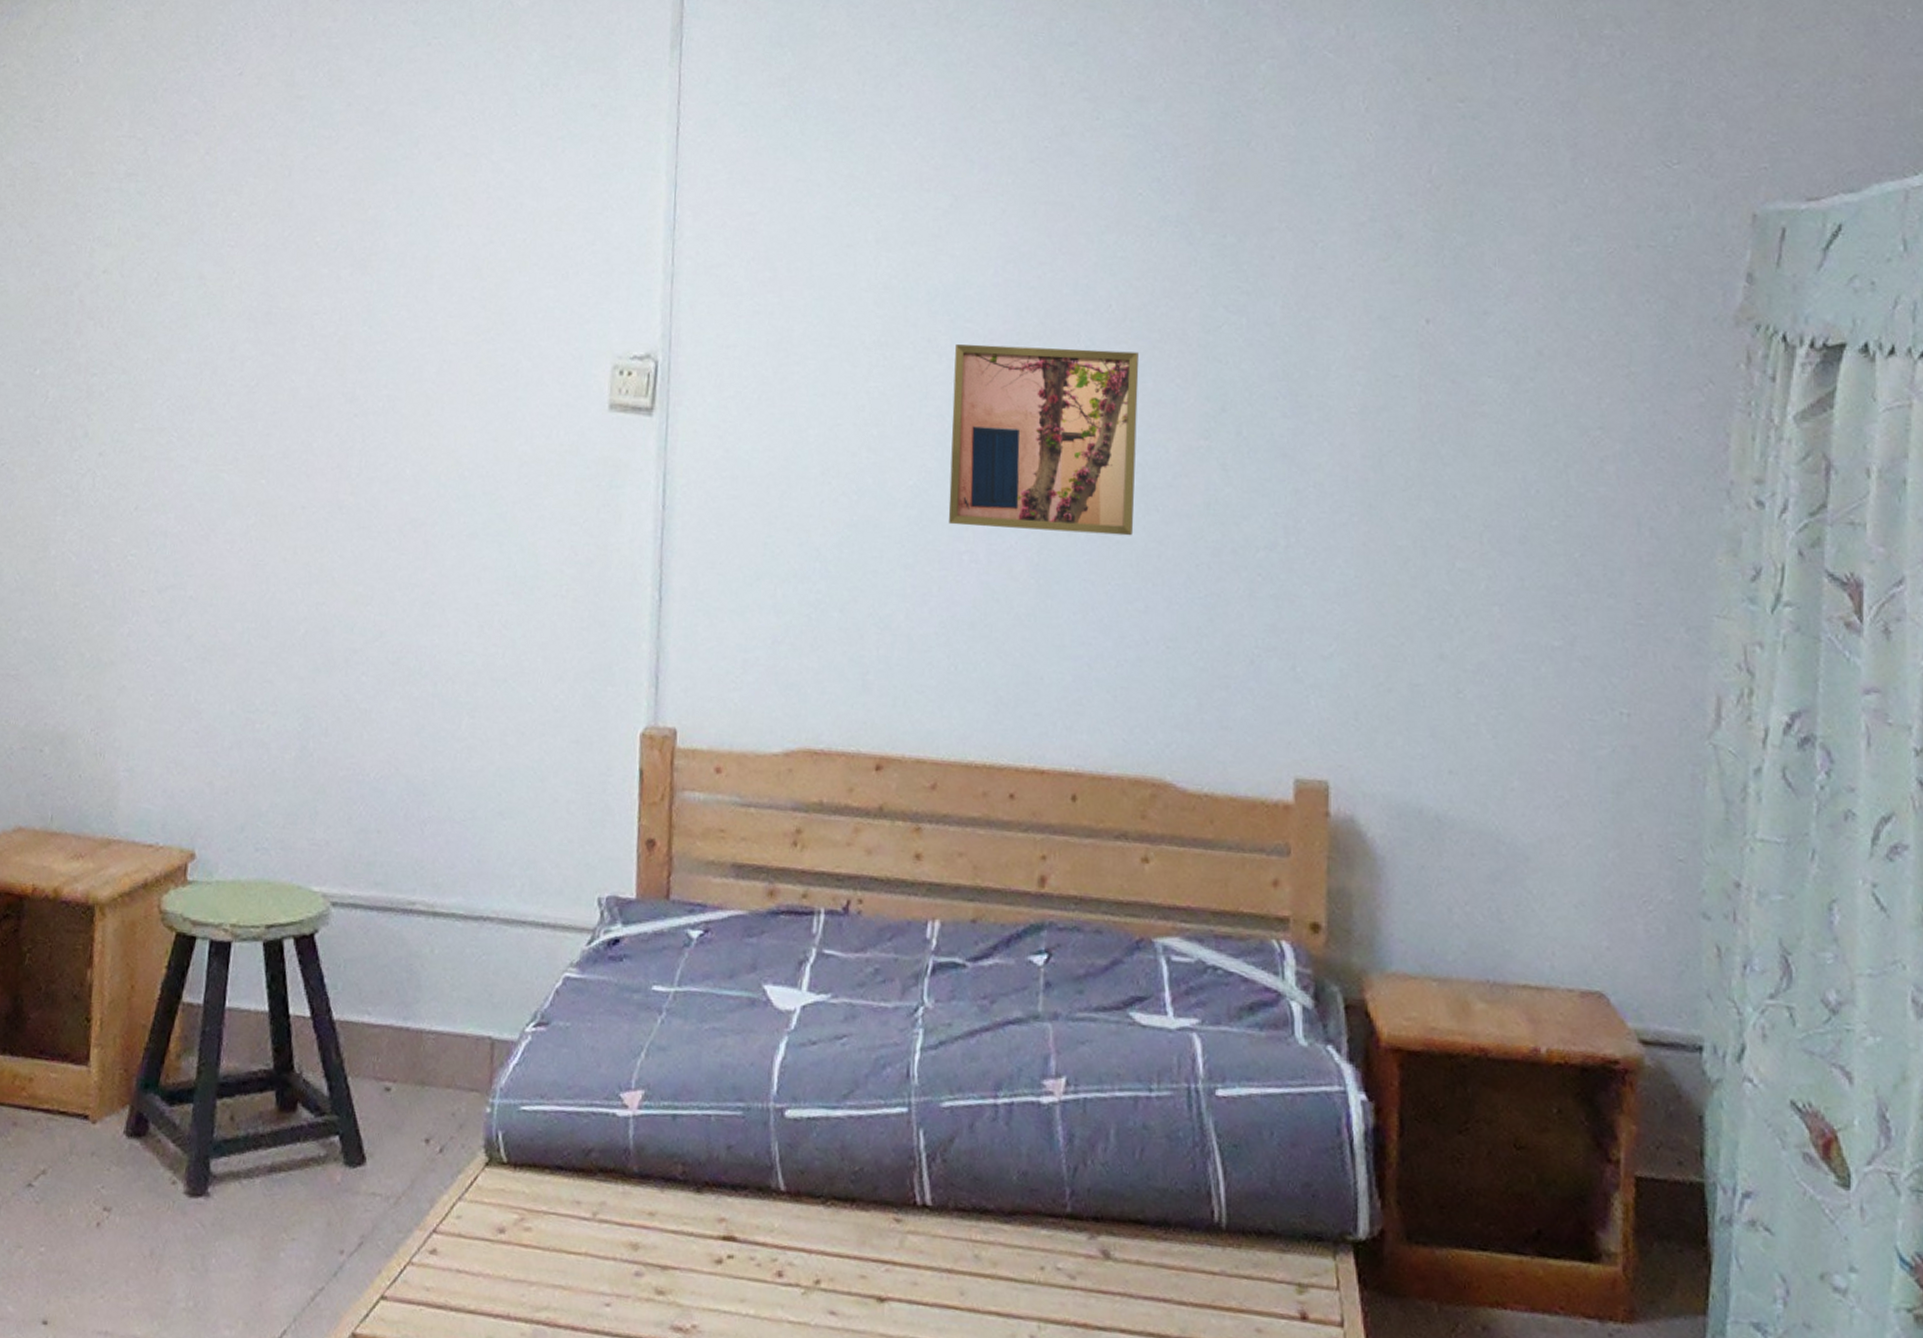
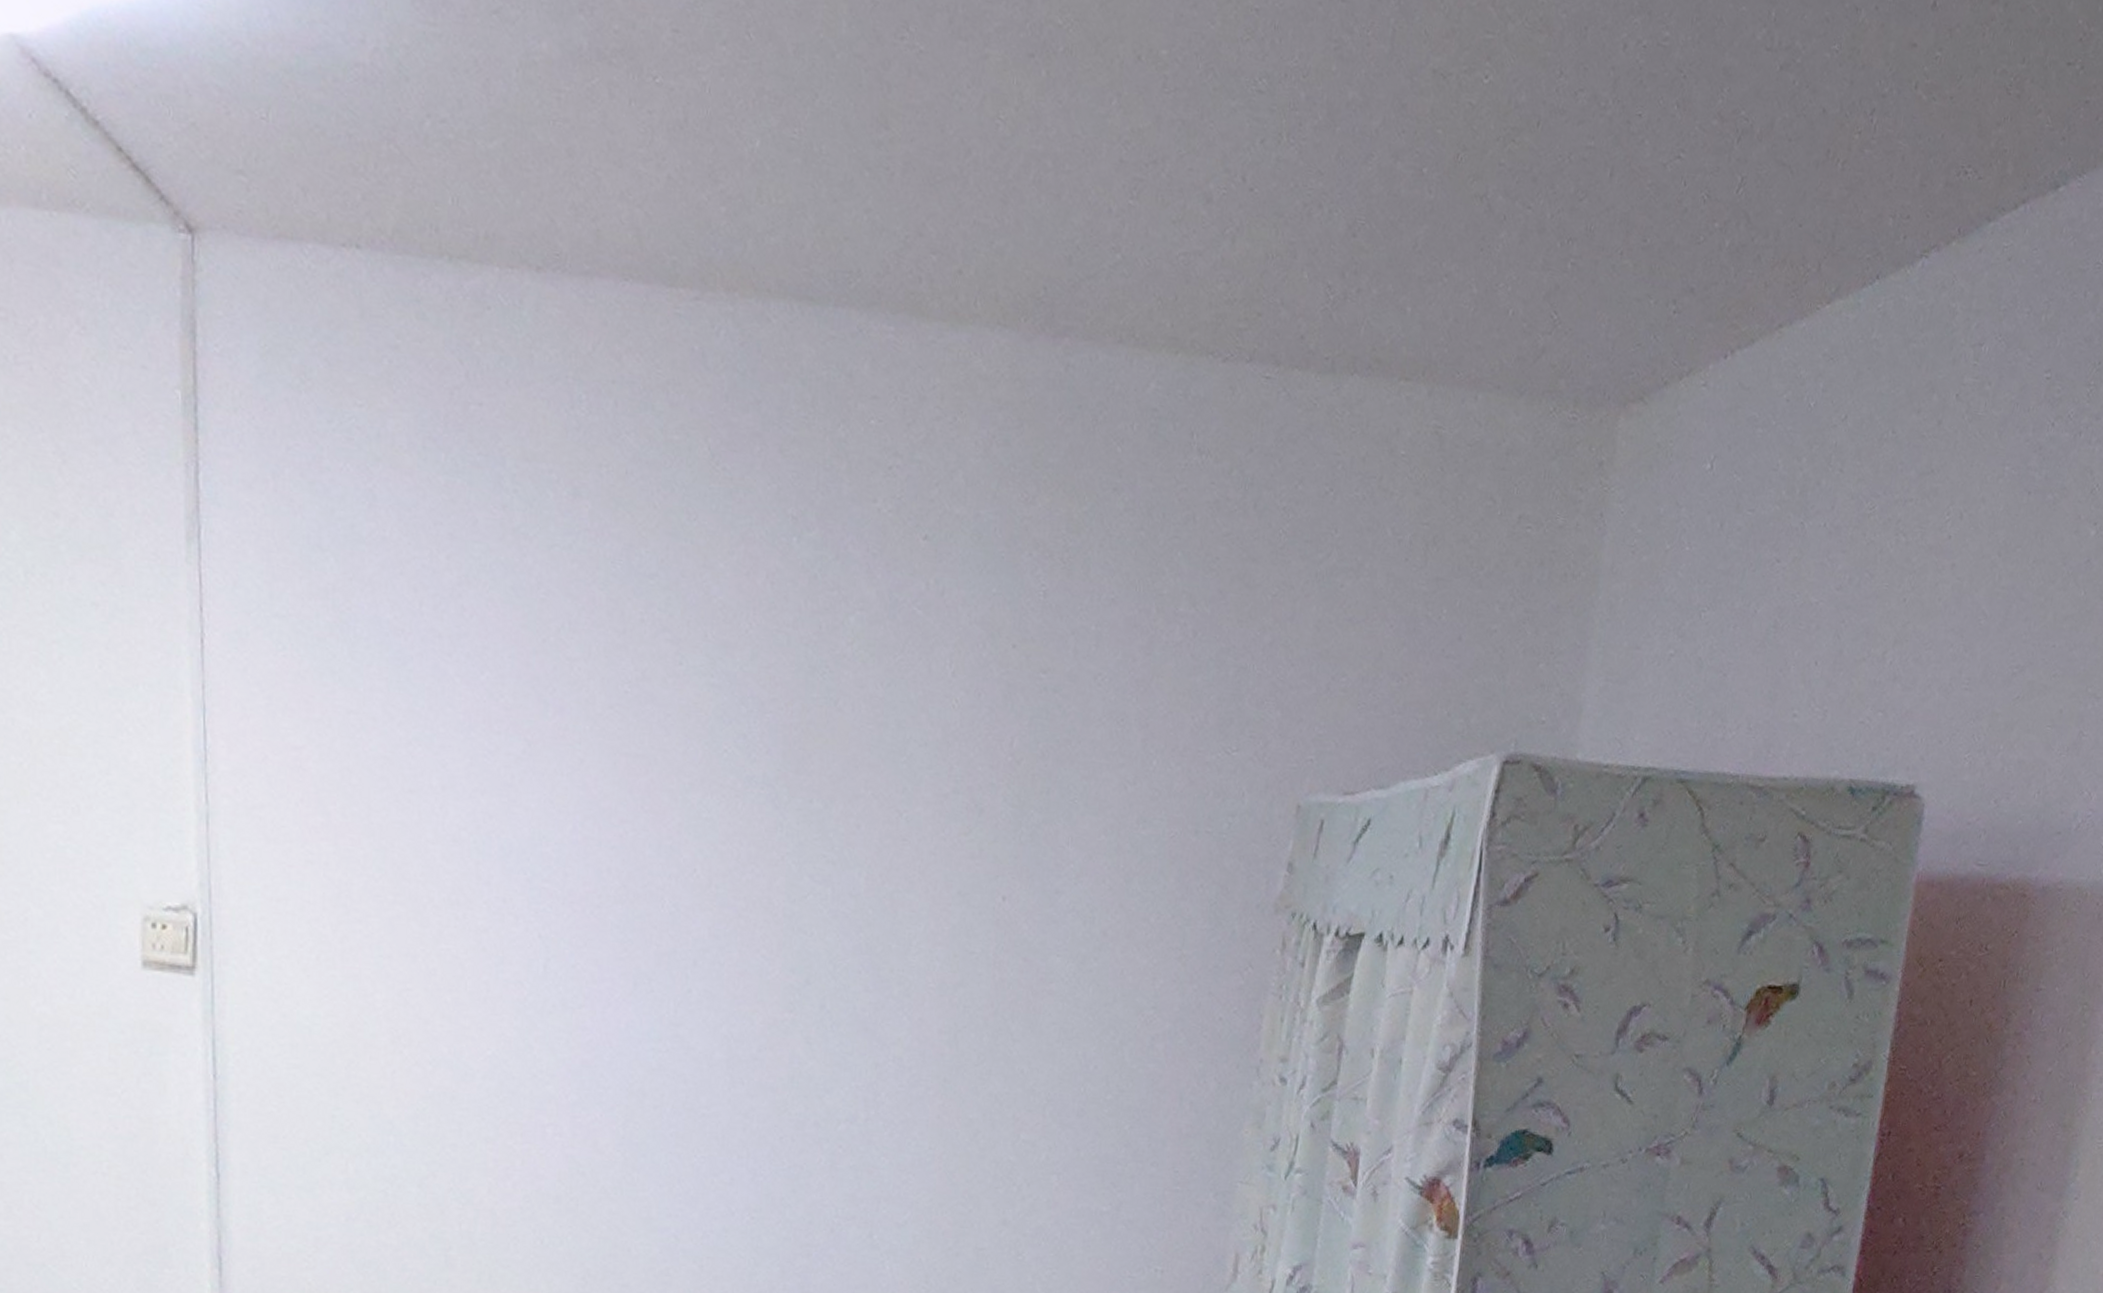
wall art: present [948,344,1139,536] -> none [530,906,725,1109]

